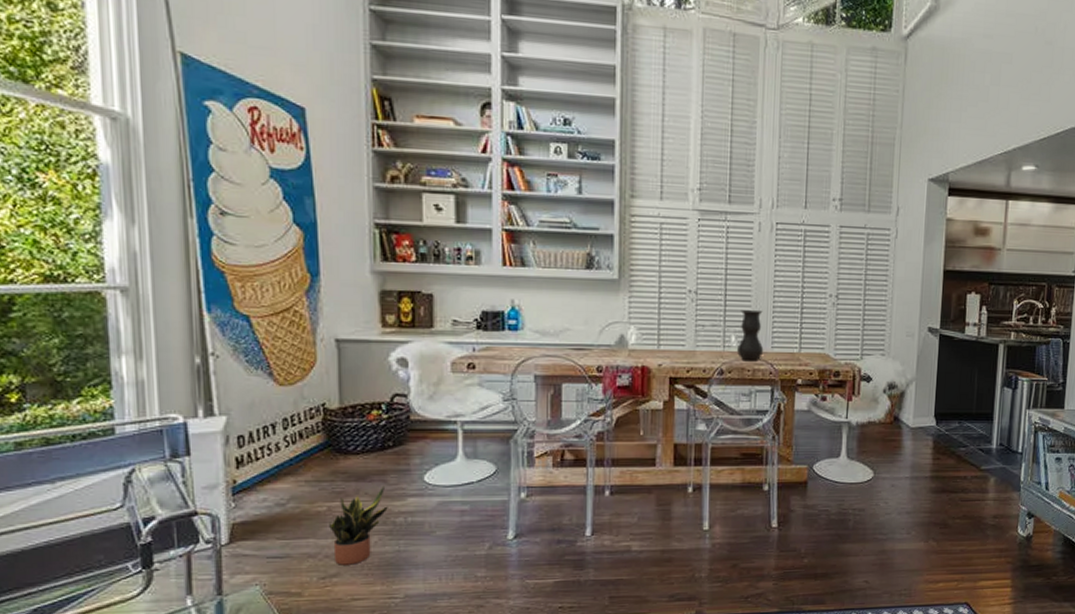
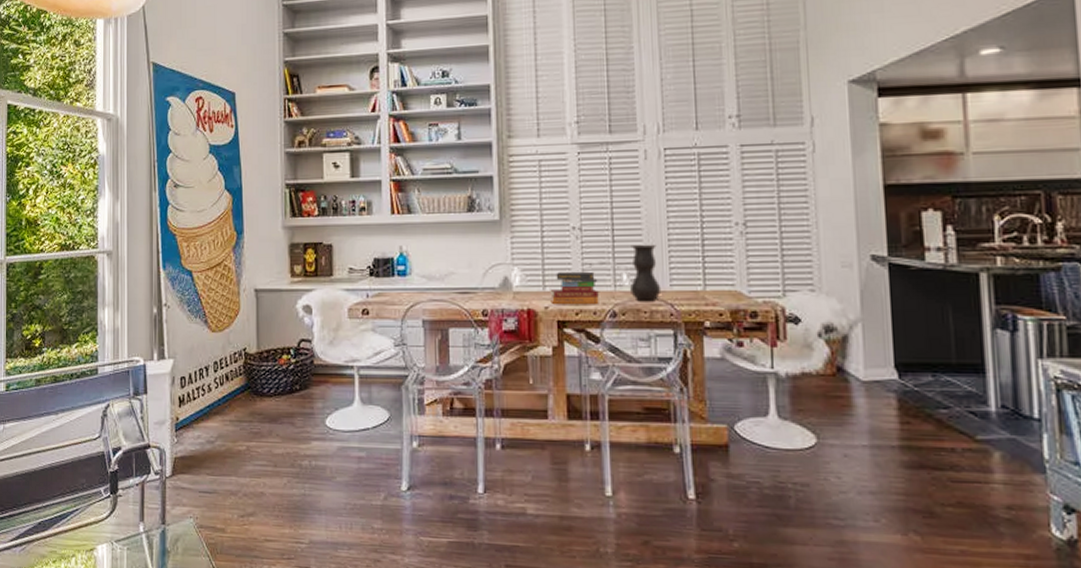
potted plant: present [329,485,388,565] -> none [248,428,295,505]
books: none [664,331,709,362] -> present [550,271,599,304]

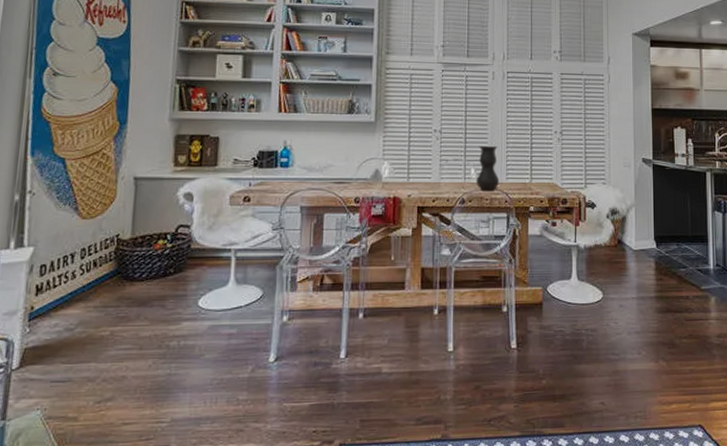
books: present [550,271,599,304] -> none [413,166,452,192]

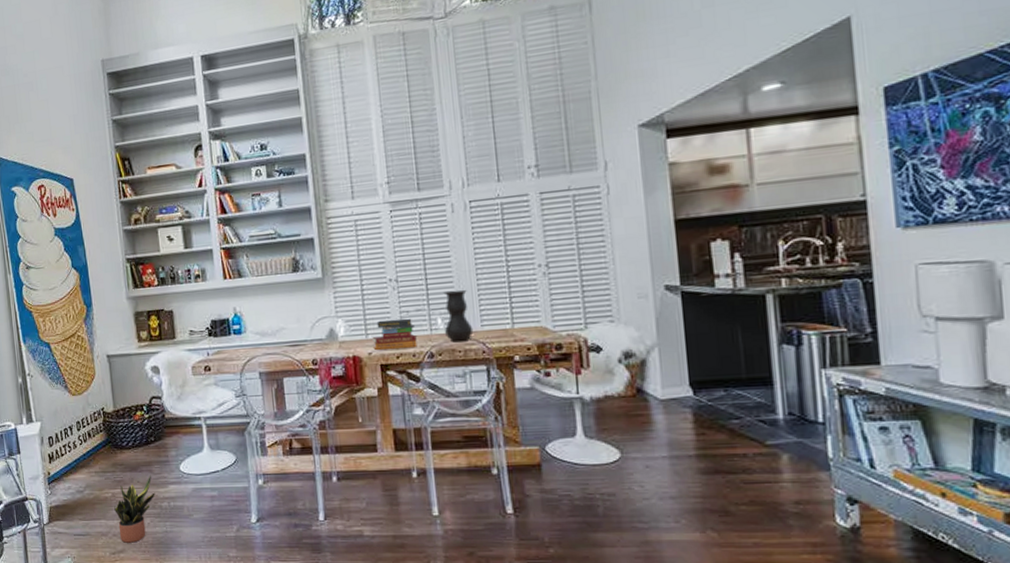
potted plant: none [110,310,164,389] -> present [114,475,155,543]
books: none [413,166,452,192] -> present [372,318,417,350]

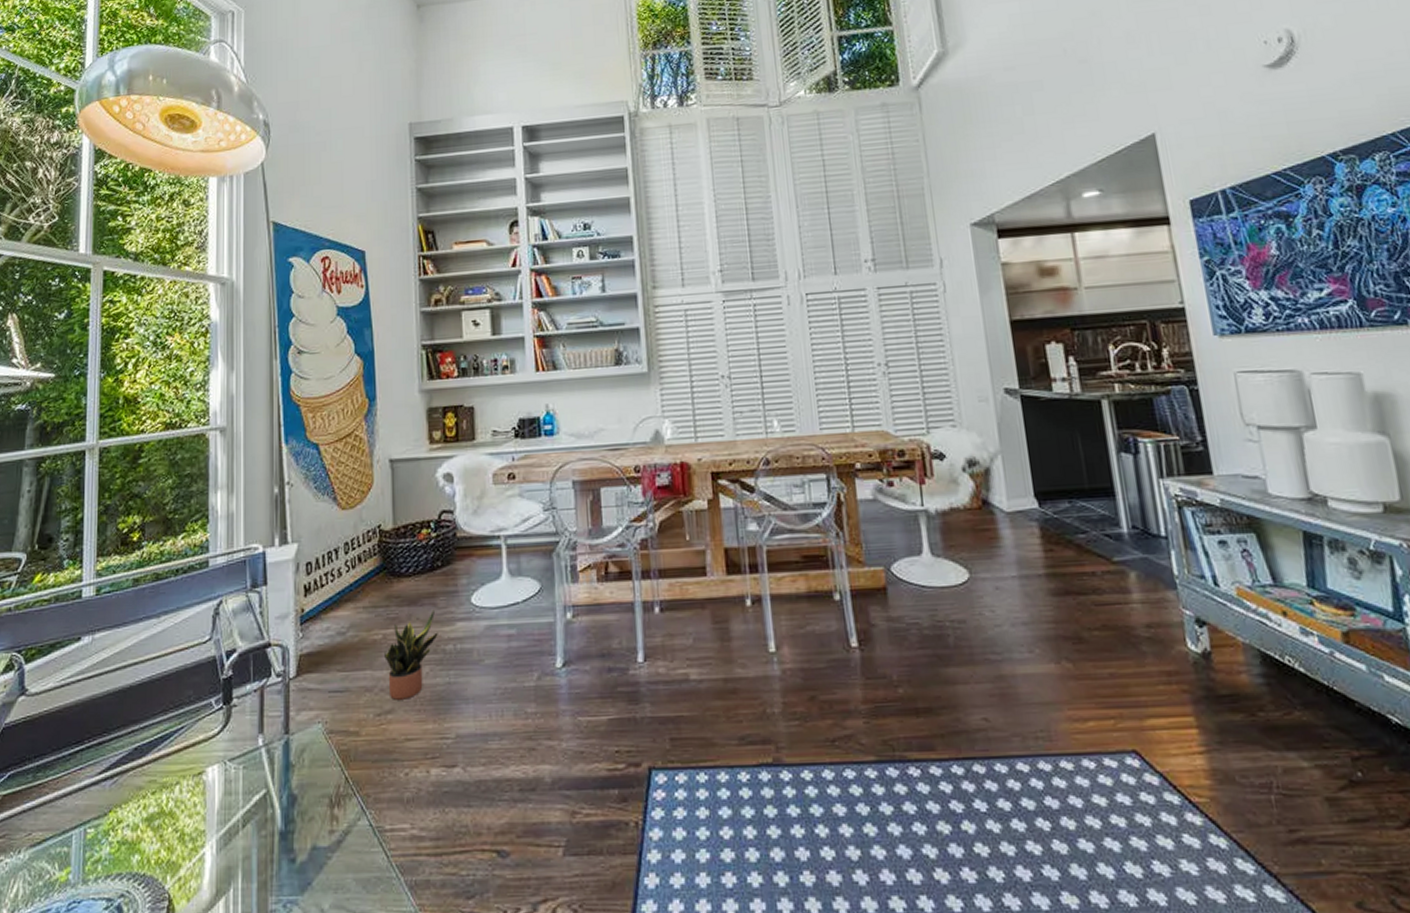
books: present [372,318,417,350] -> none [702,419,752,455]
vase: present [443,290,474,344] -> none [779,389,812,449]

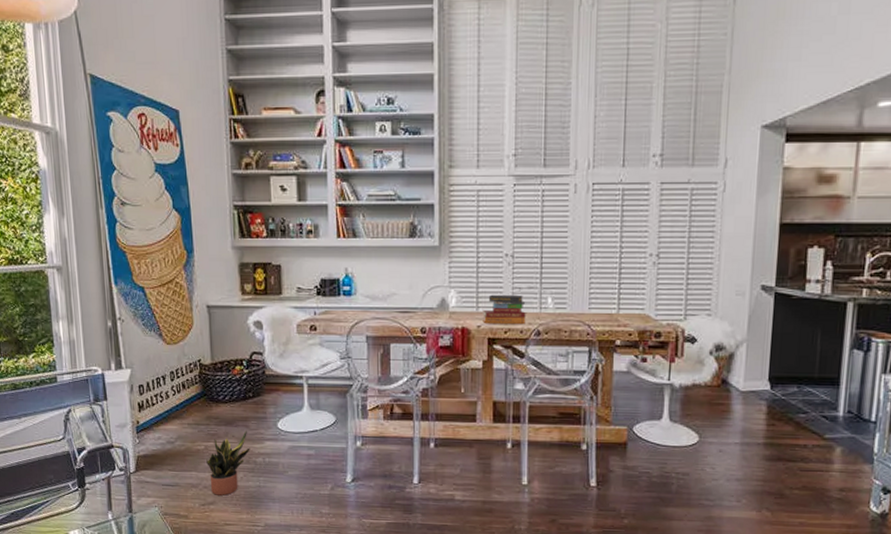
books: none [702,419,752,455] -> present [483,294,526,323]

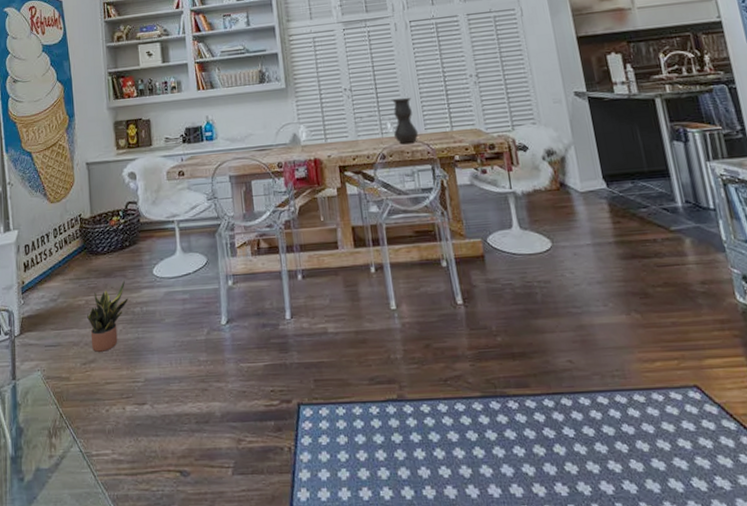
books: present [483,294,526,323] -> none [331,123,371,152]
vase: none [554,271,581,324] -> present [391,98,419,146]

